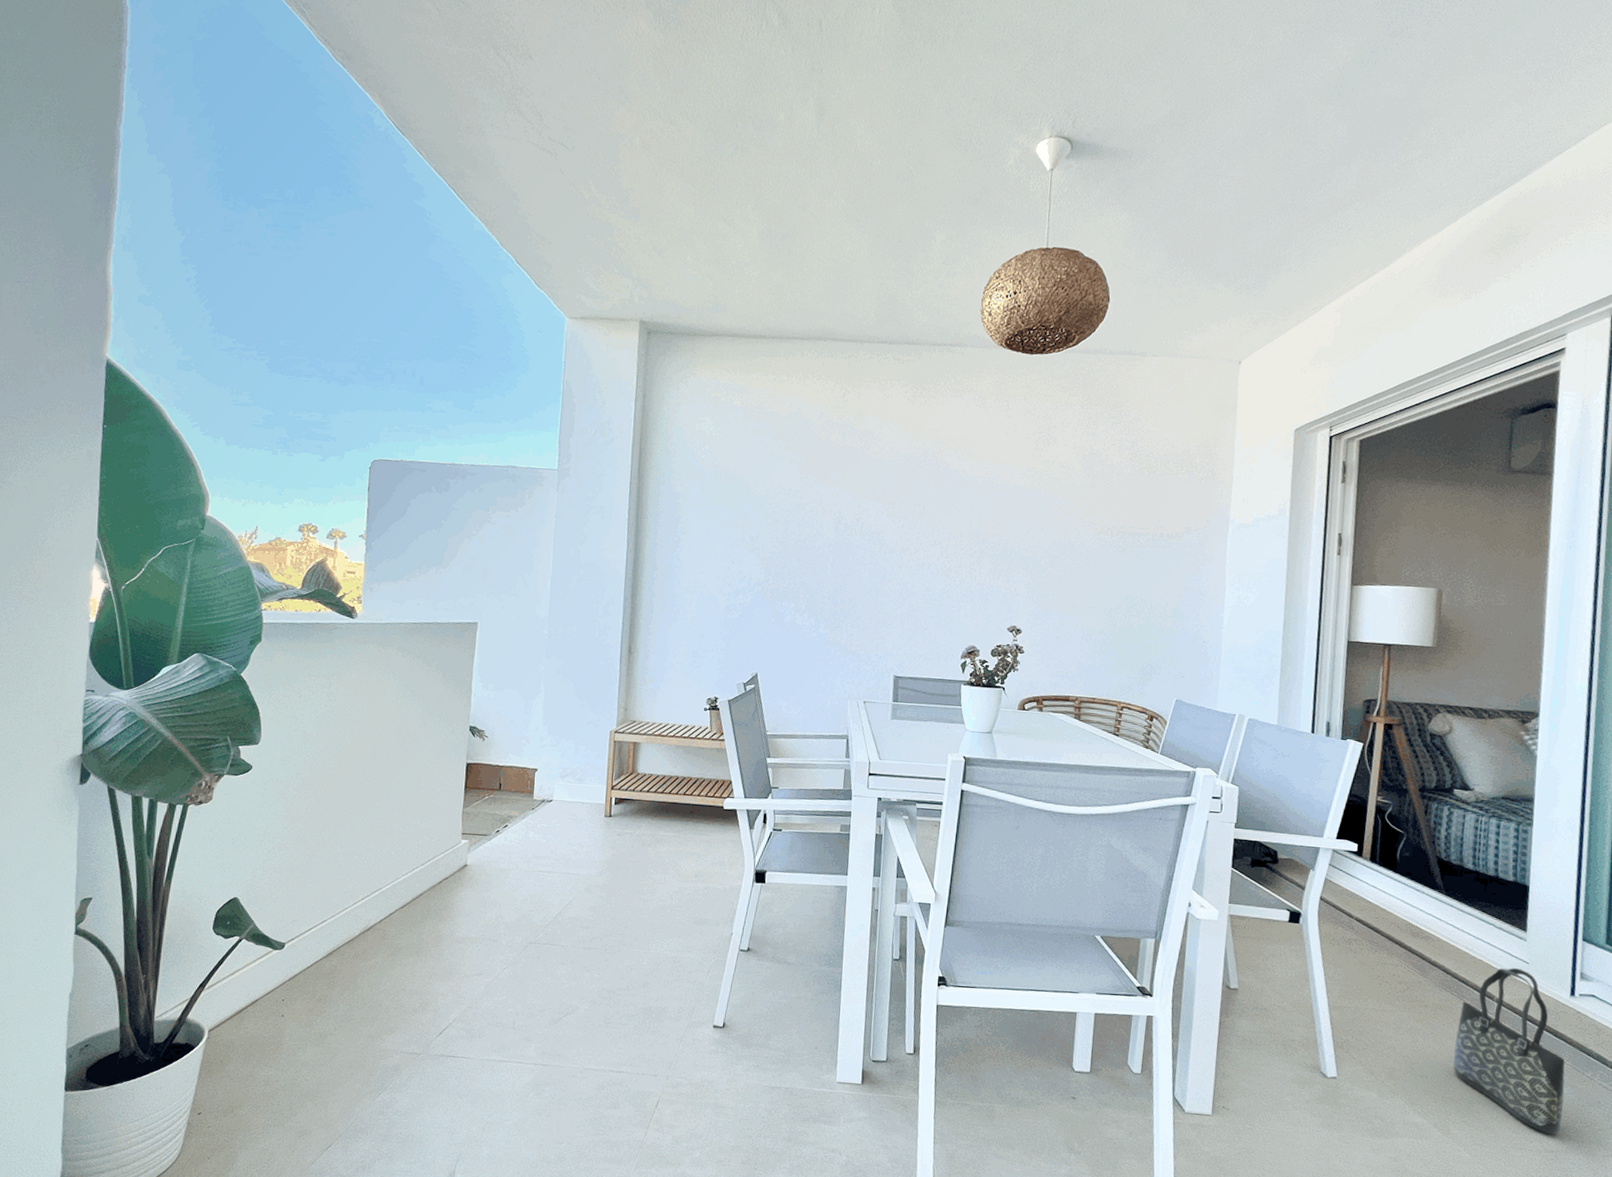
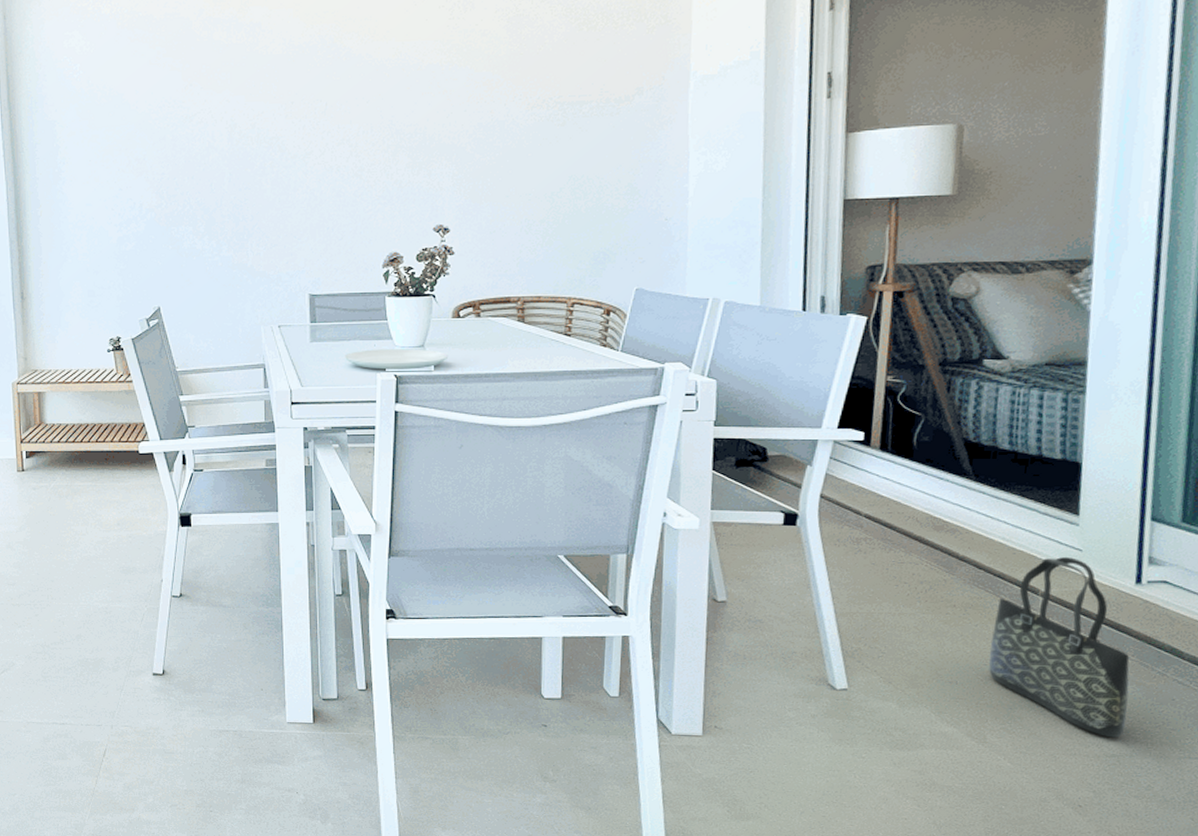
plate: none [920,731,1013,753] -> present [344,349,449,370]

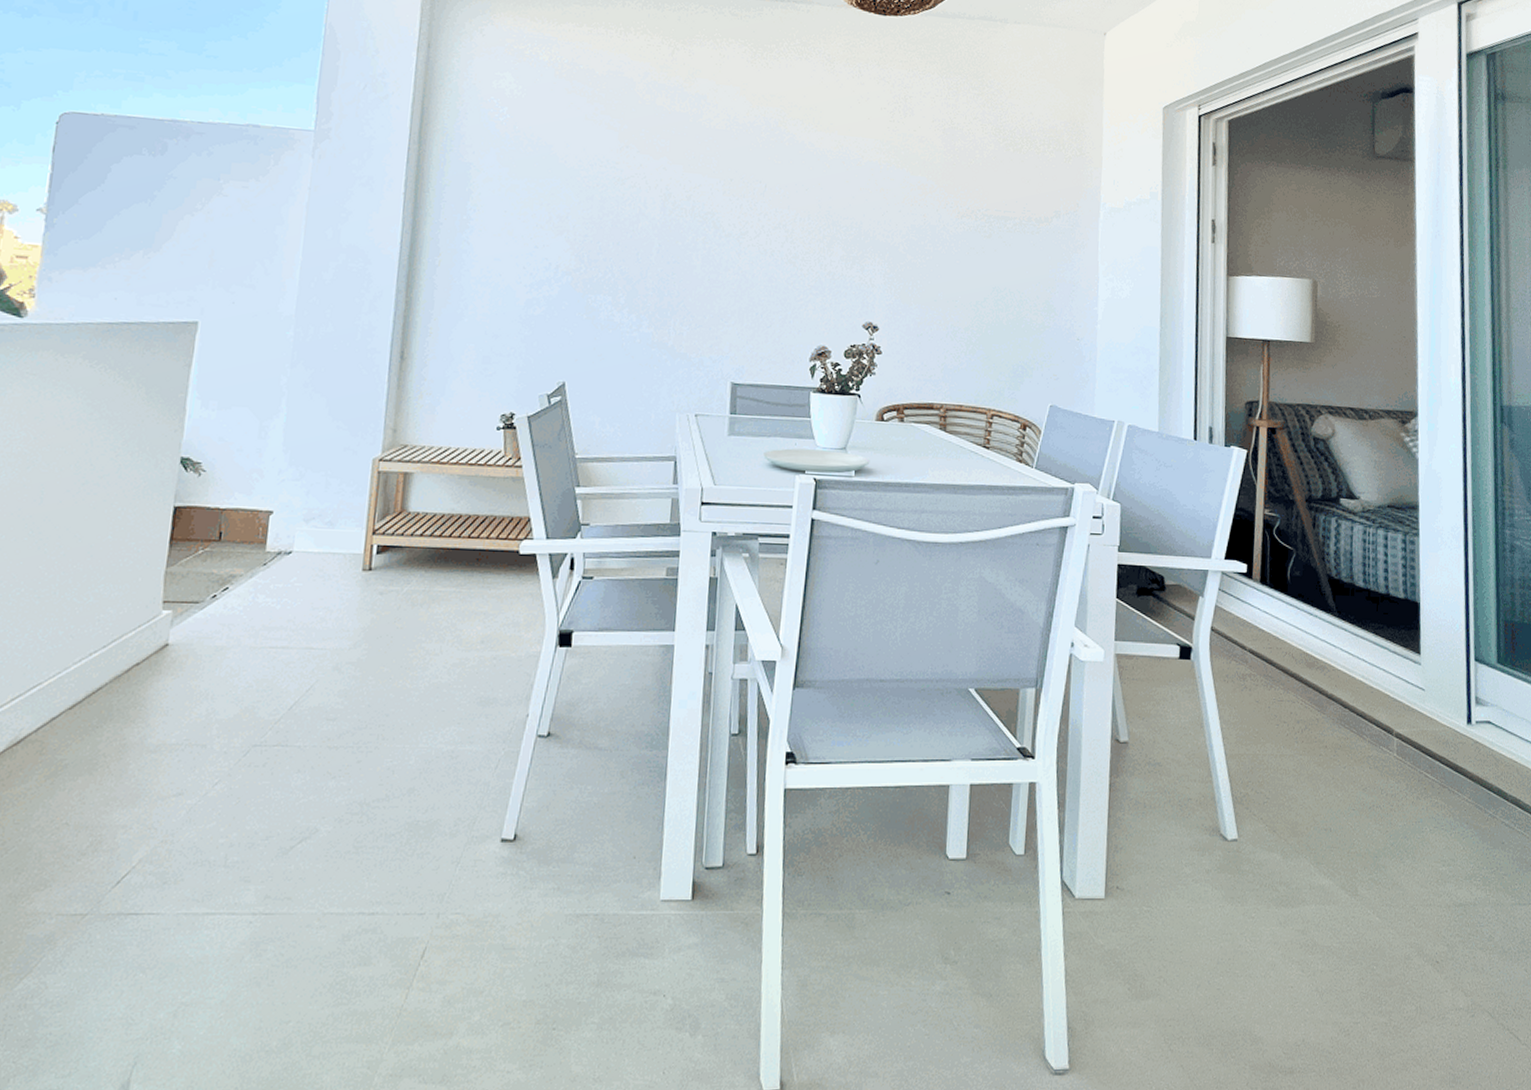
tote bag: present [989,557,1130,738] -> none [1356,696,1469,885]

